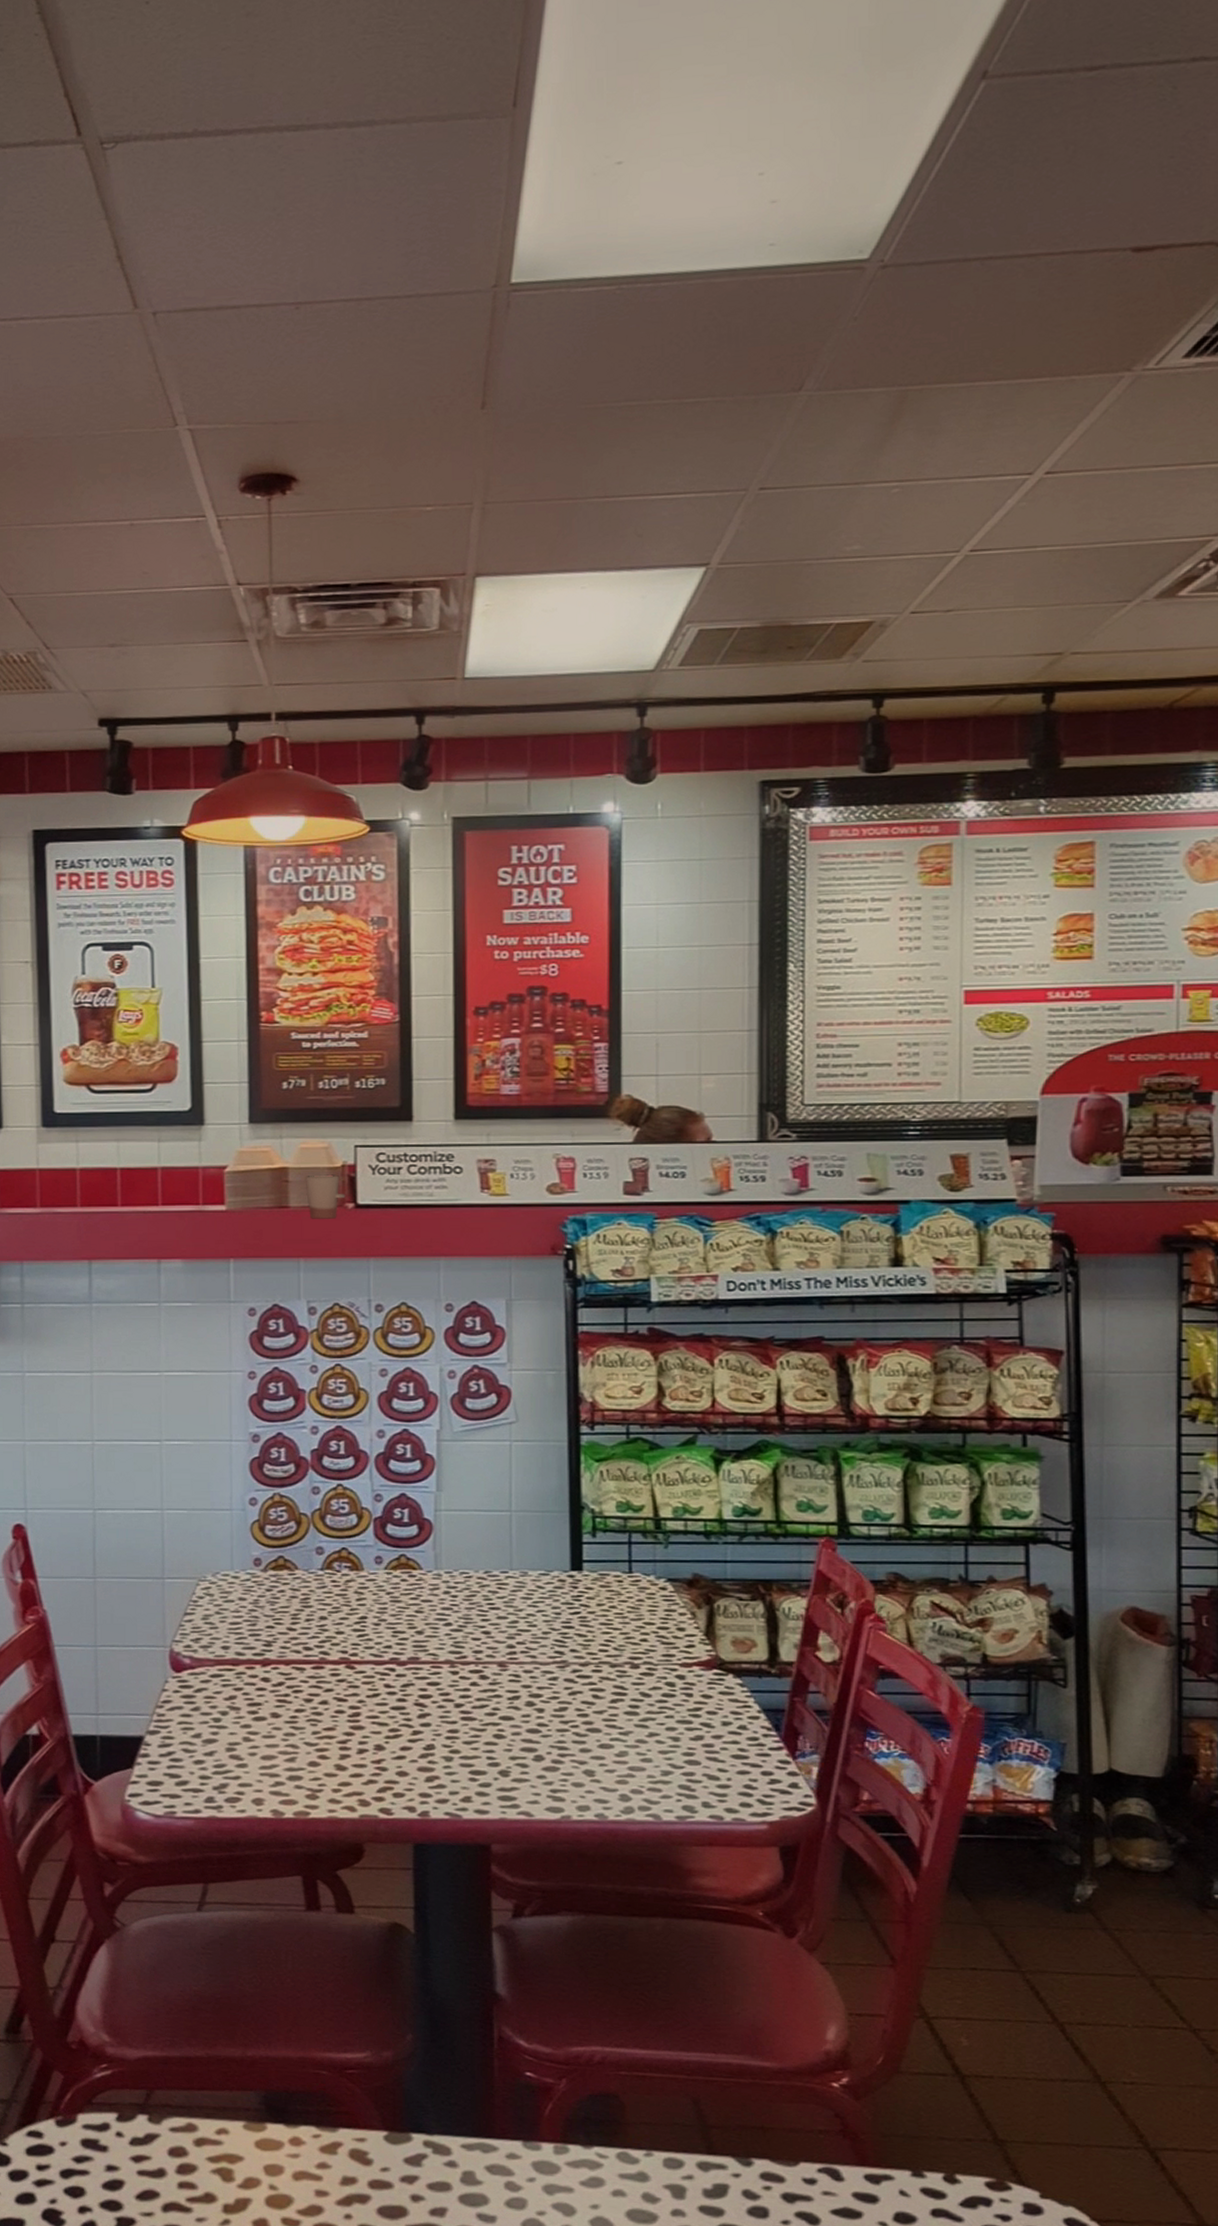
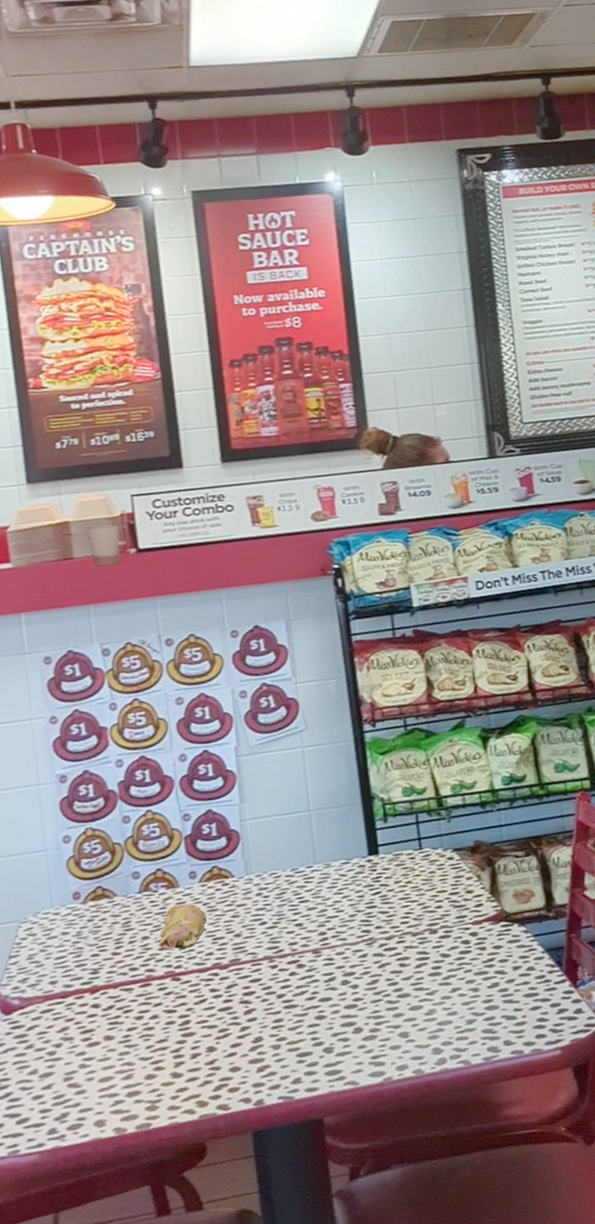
sandwich: none [336,1589,388,1636] -> present [159,903,207,951]

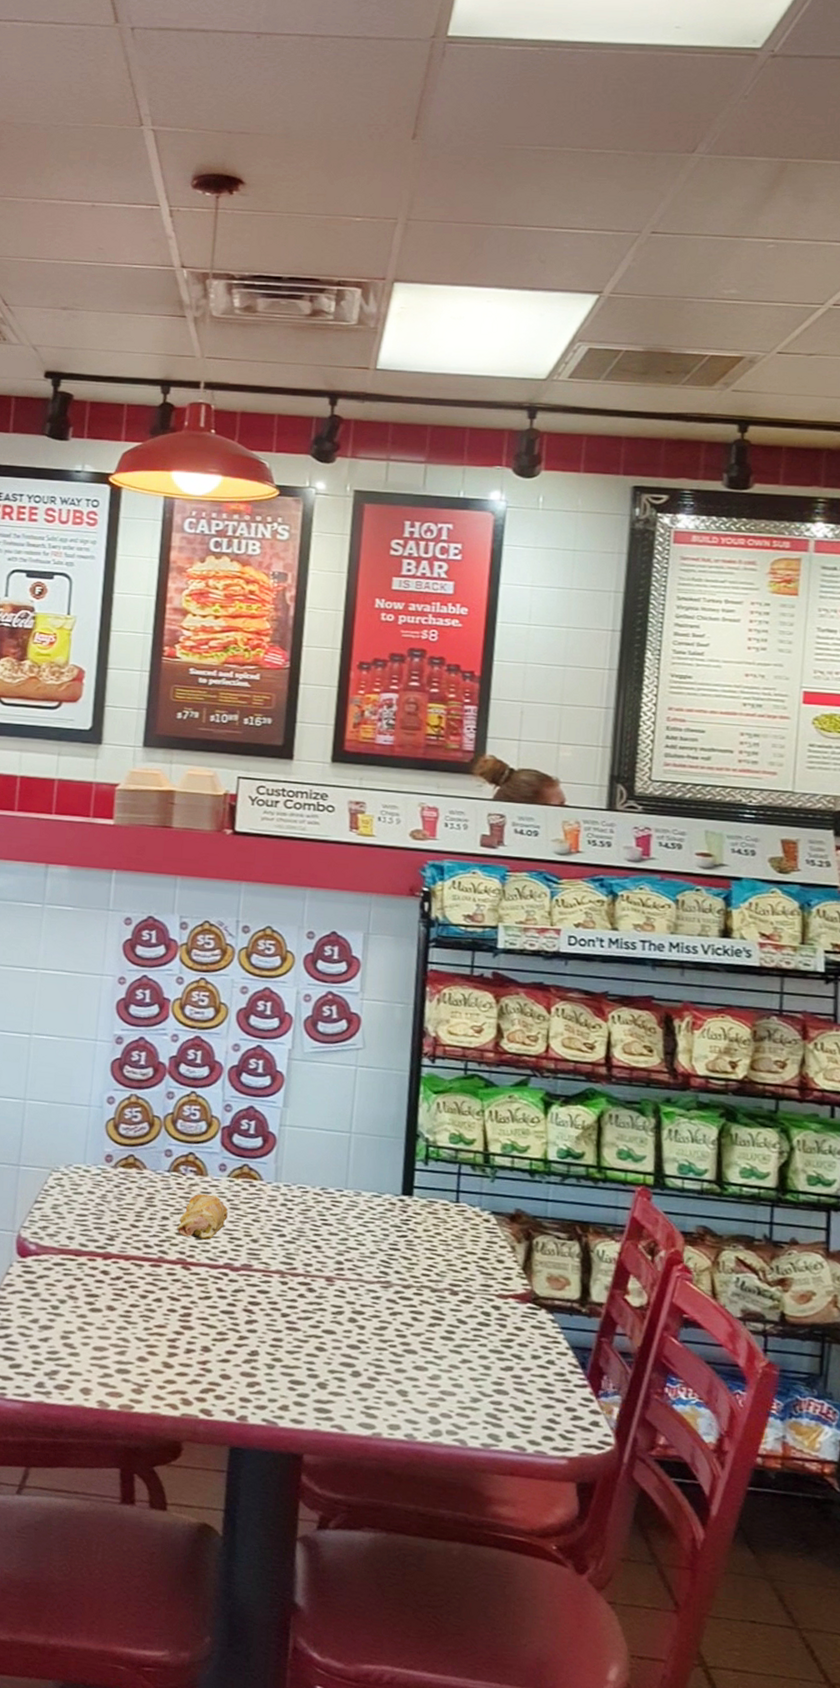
cup: present [87,524,127,567] -> none [189,800,225,843]

